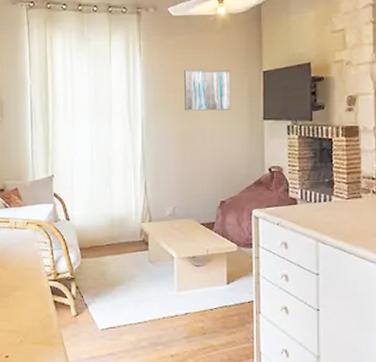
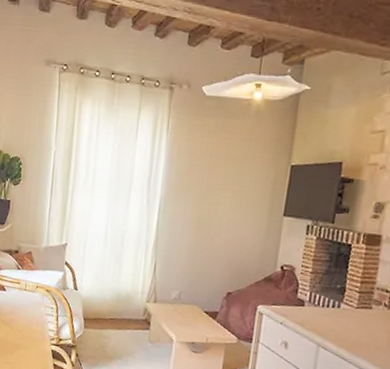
wall art: present [183,69,232,111] -> none [205,153,257,202]

